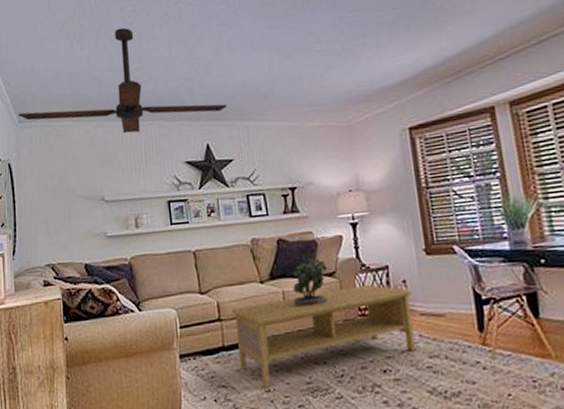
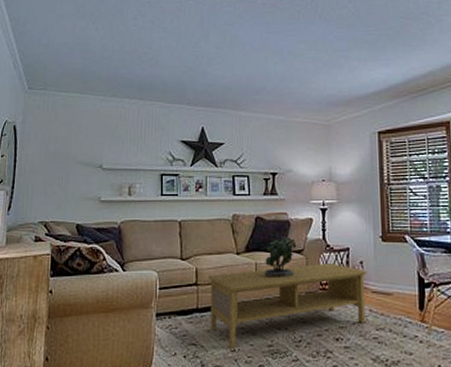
ceiling fan: present [18,27,228,134] -> none [29,15,224,111]

